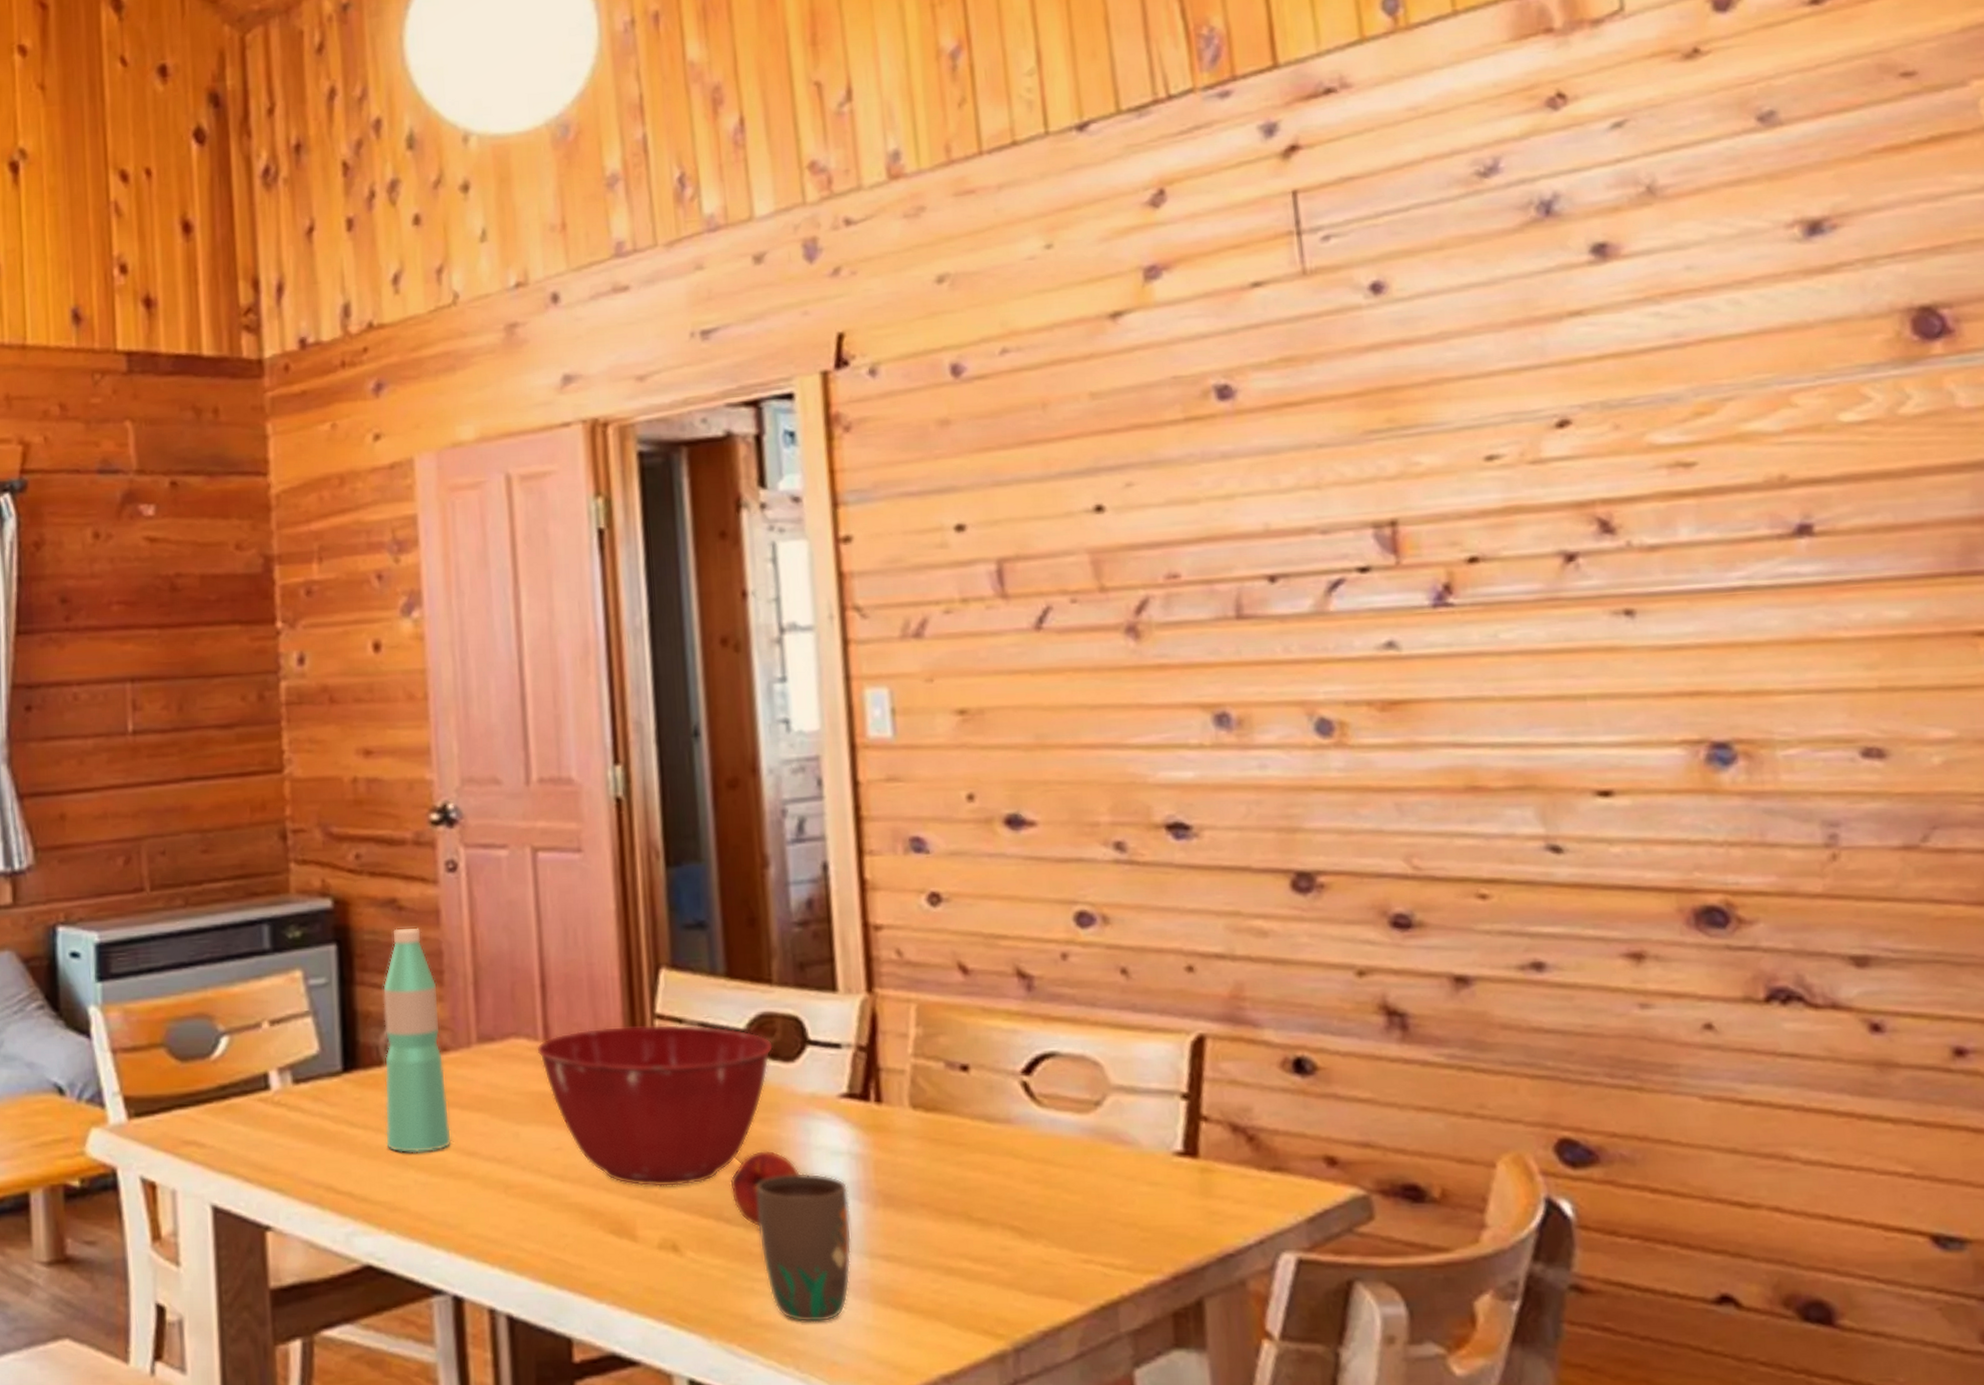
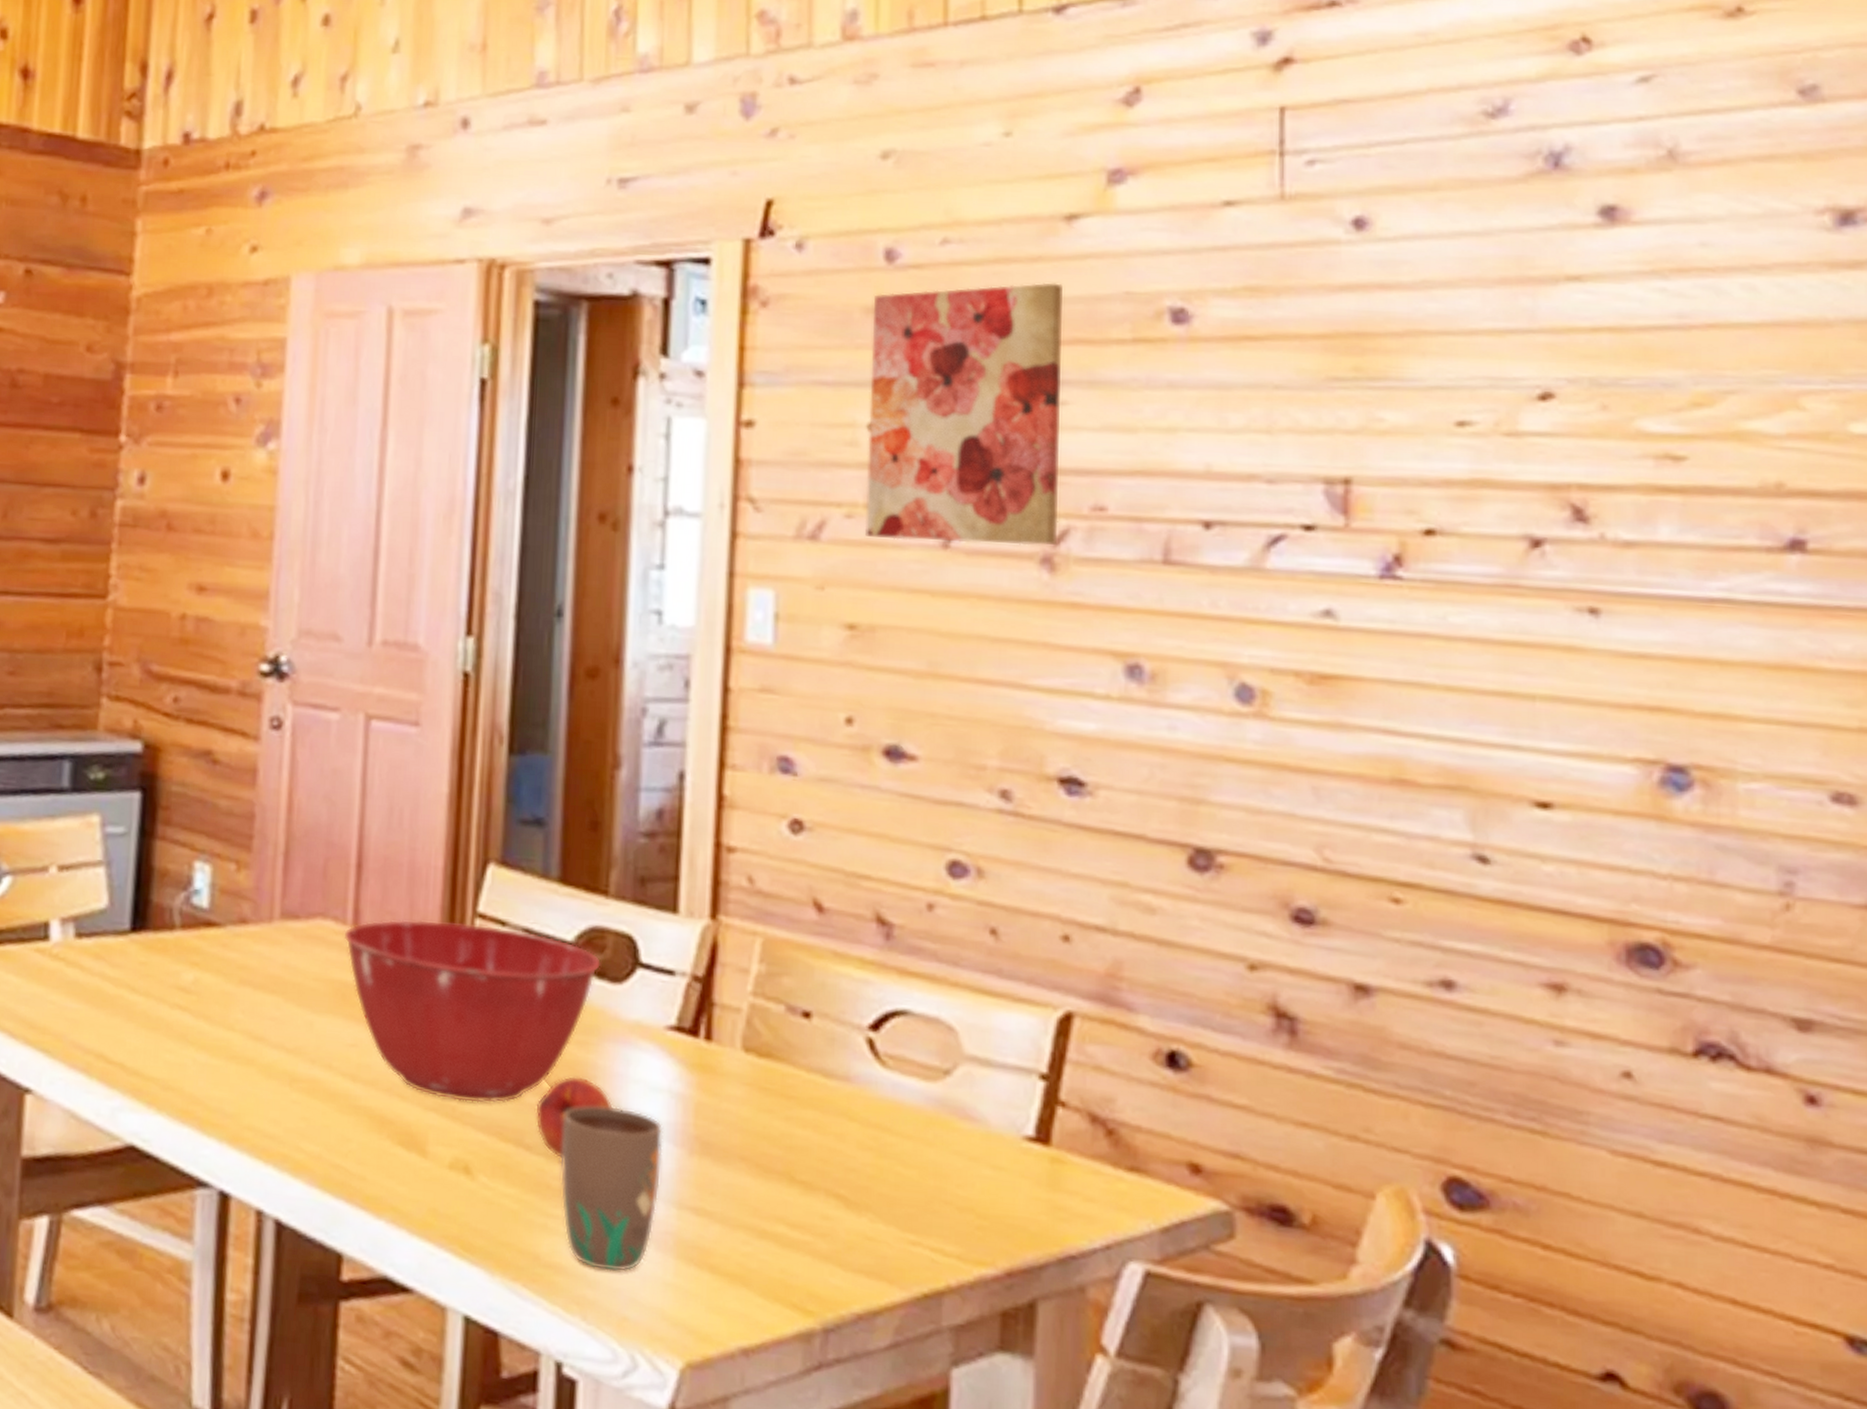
water bottle: present [382,927,451,1154] -> none [168,783,245,1032]
wall art: none [945,376,1140,628] -> present [865,282,1063,546]

